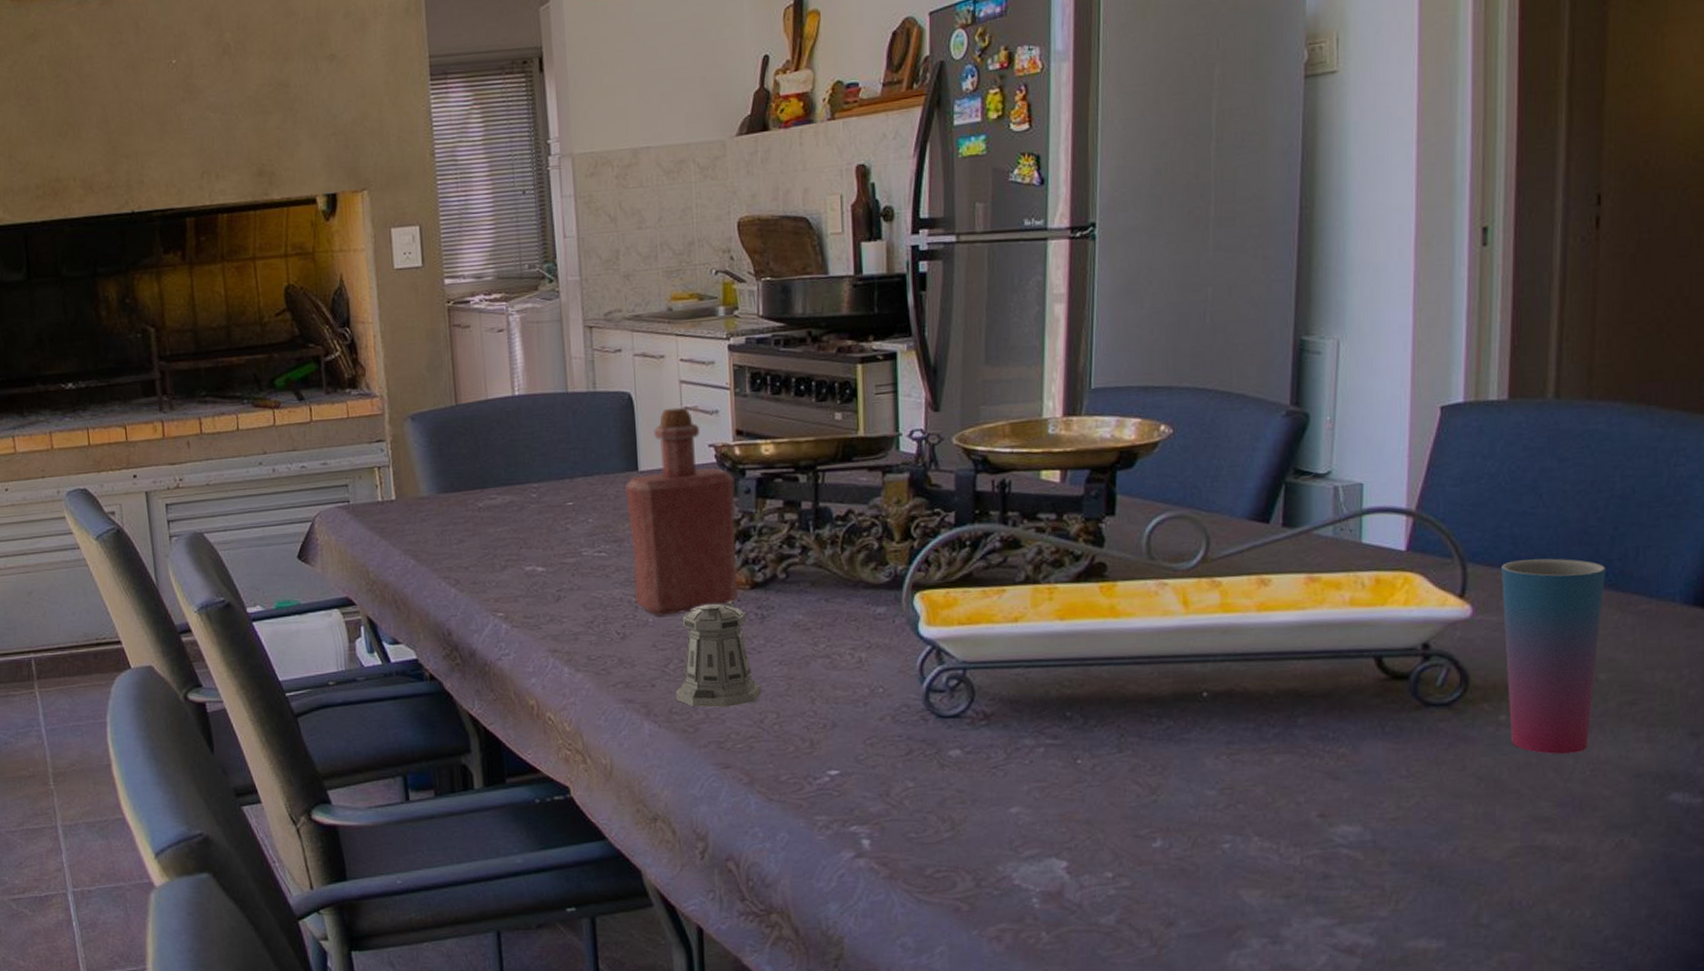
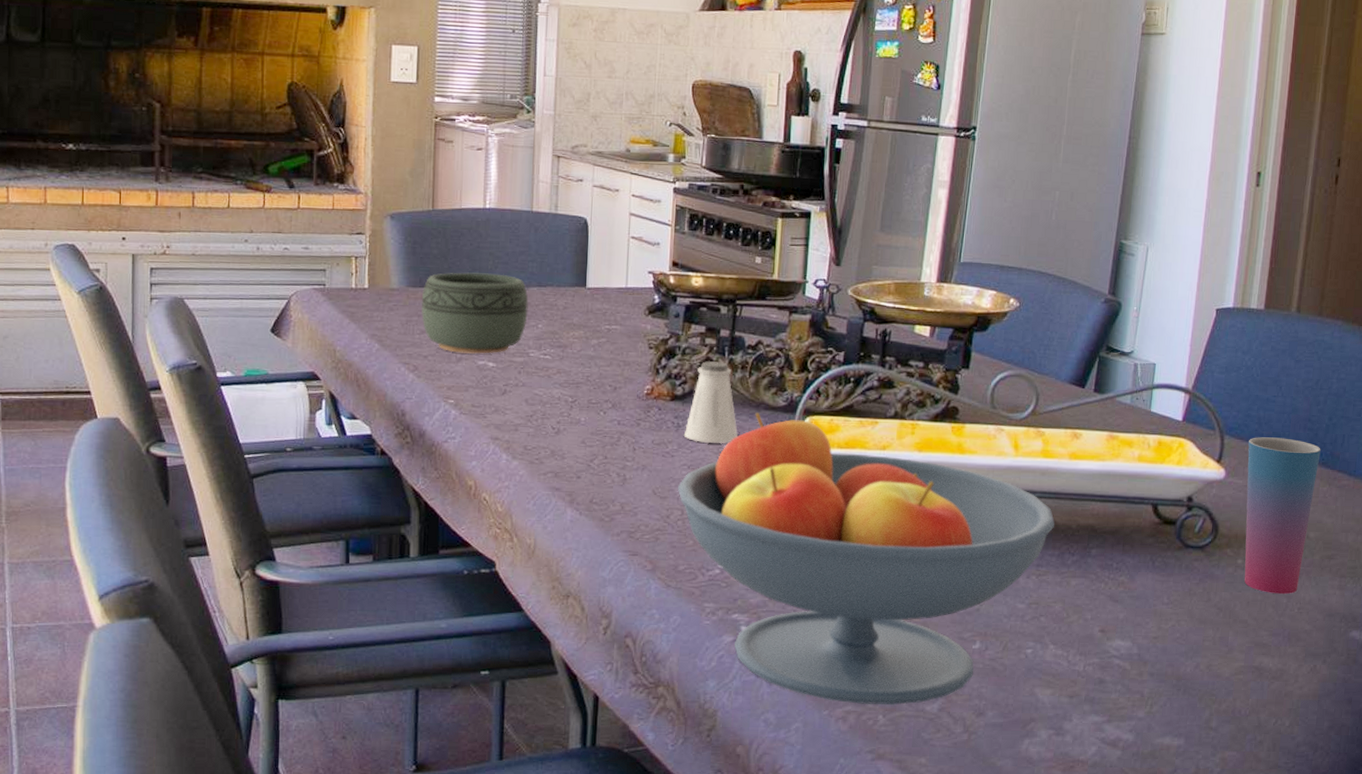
bowl: none [454,467,576,560] -> present [421,272,529,354]
bottle: present [625,407,739,616] -> none [572,235,667,417]
pepper shaker: present [676,601,762,708] -> none [597,409,671,502]
saltshaker: none [770,539,836,634] -> present [683,361,739,443]
fruit bowl: none [770,593,1245,921] -> present [678,413,1055,705]

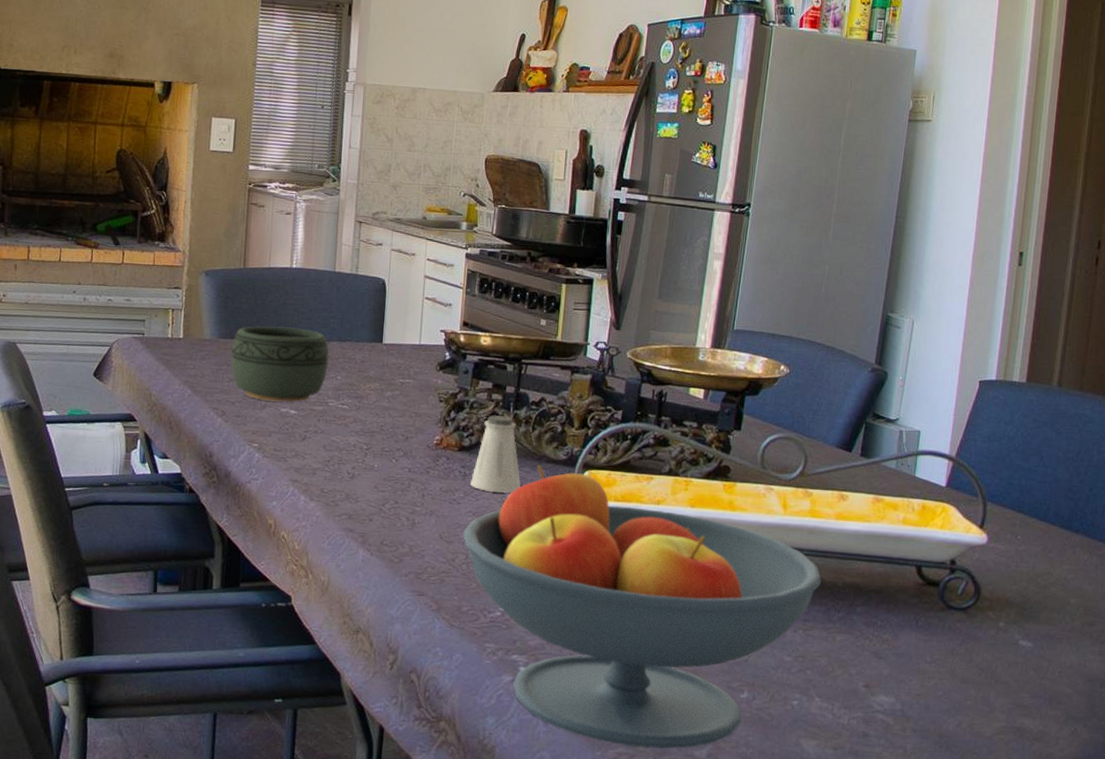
cup: present [1244,437,1321,594] -> none [1006,504,1082,658]

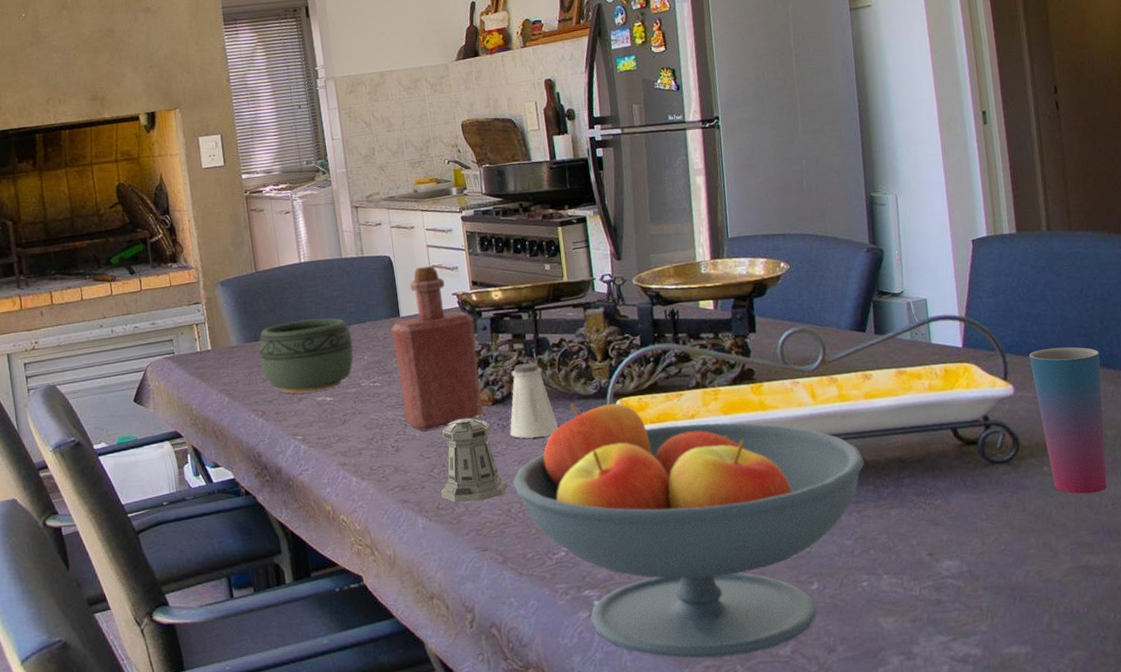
bottle: none [366,296,457,464] -> present [391,265,484,431]
pepper shaker: none [388,458,457,545] -> present [441,415,508,503]
cup: none [1006,504,1082,658] -> present [1029,347,1107,494]

